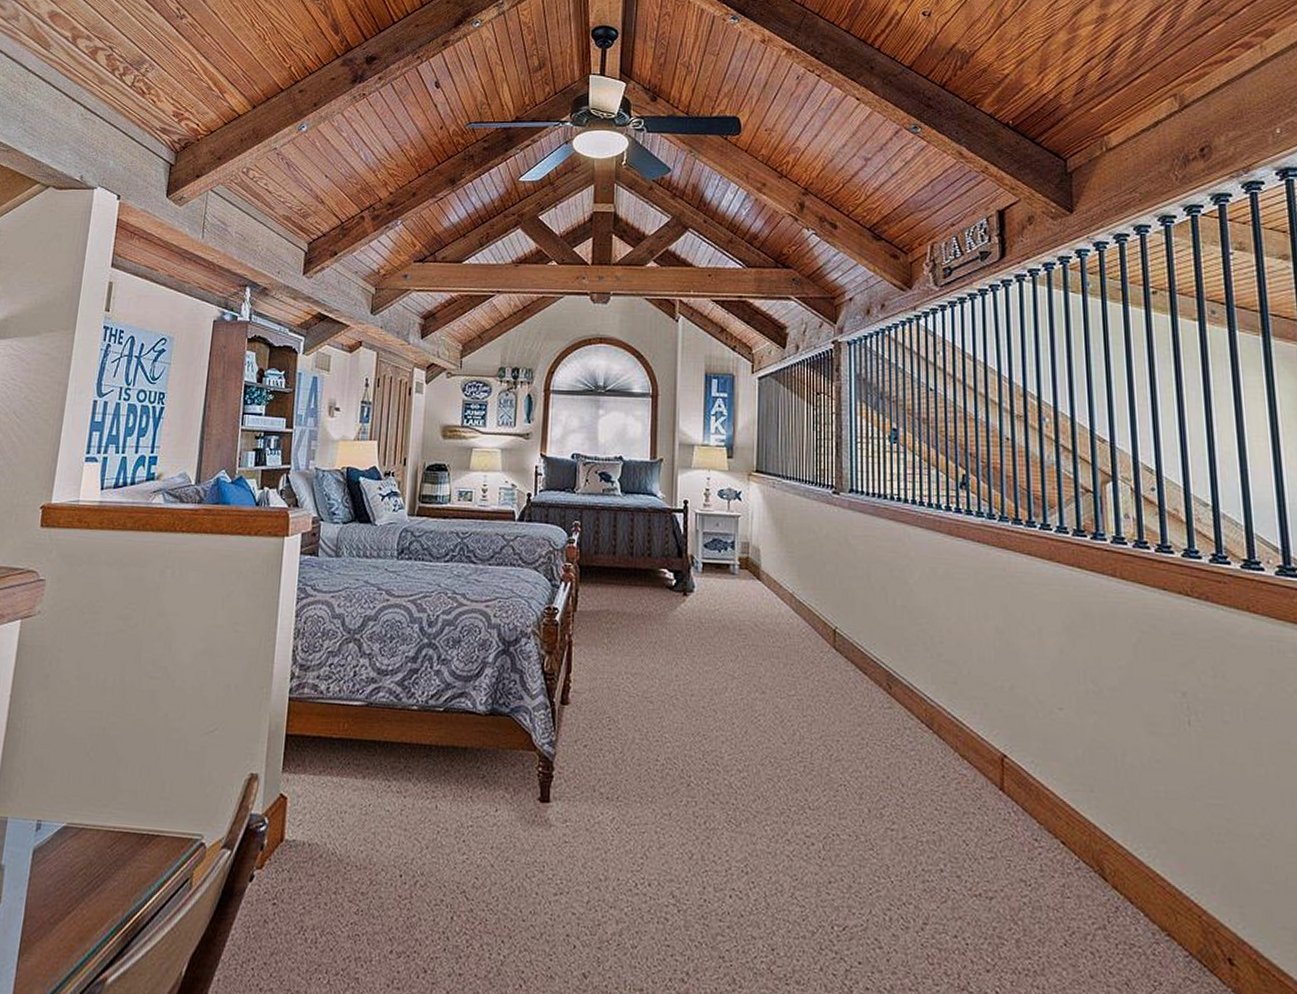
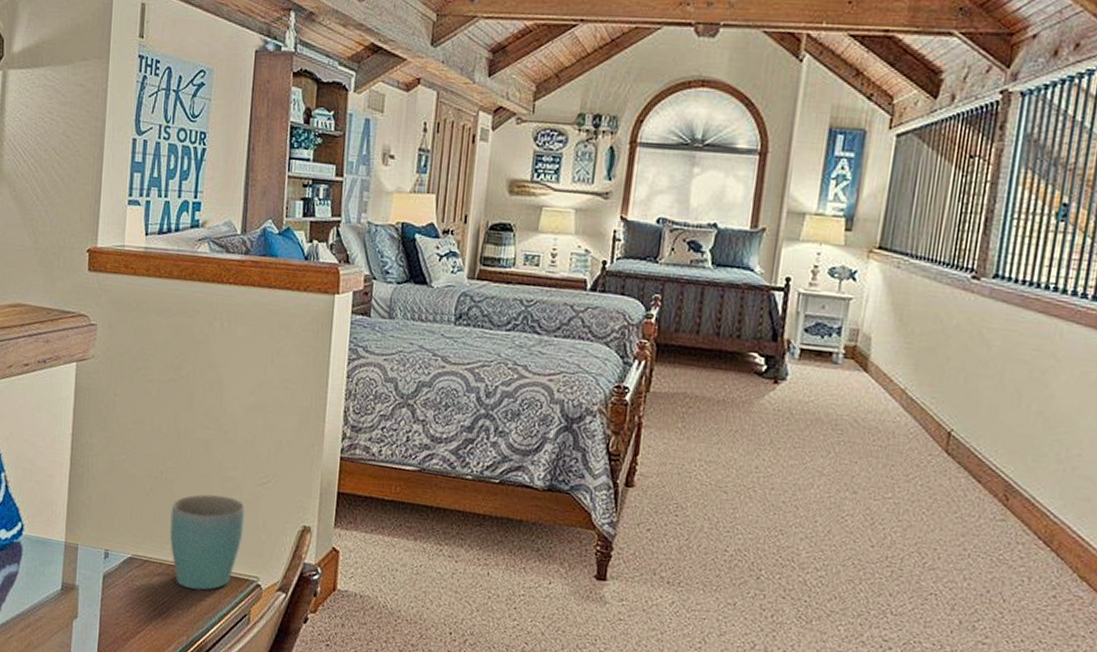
mug: none [109,748,191,856] -> present [169,494,245,590]

